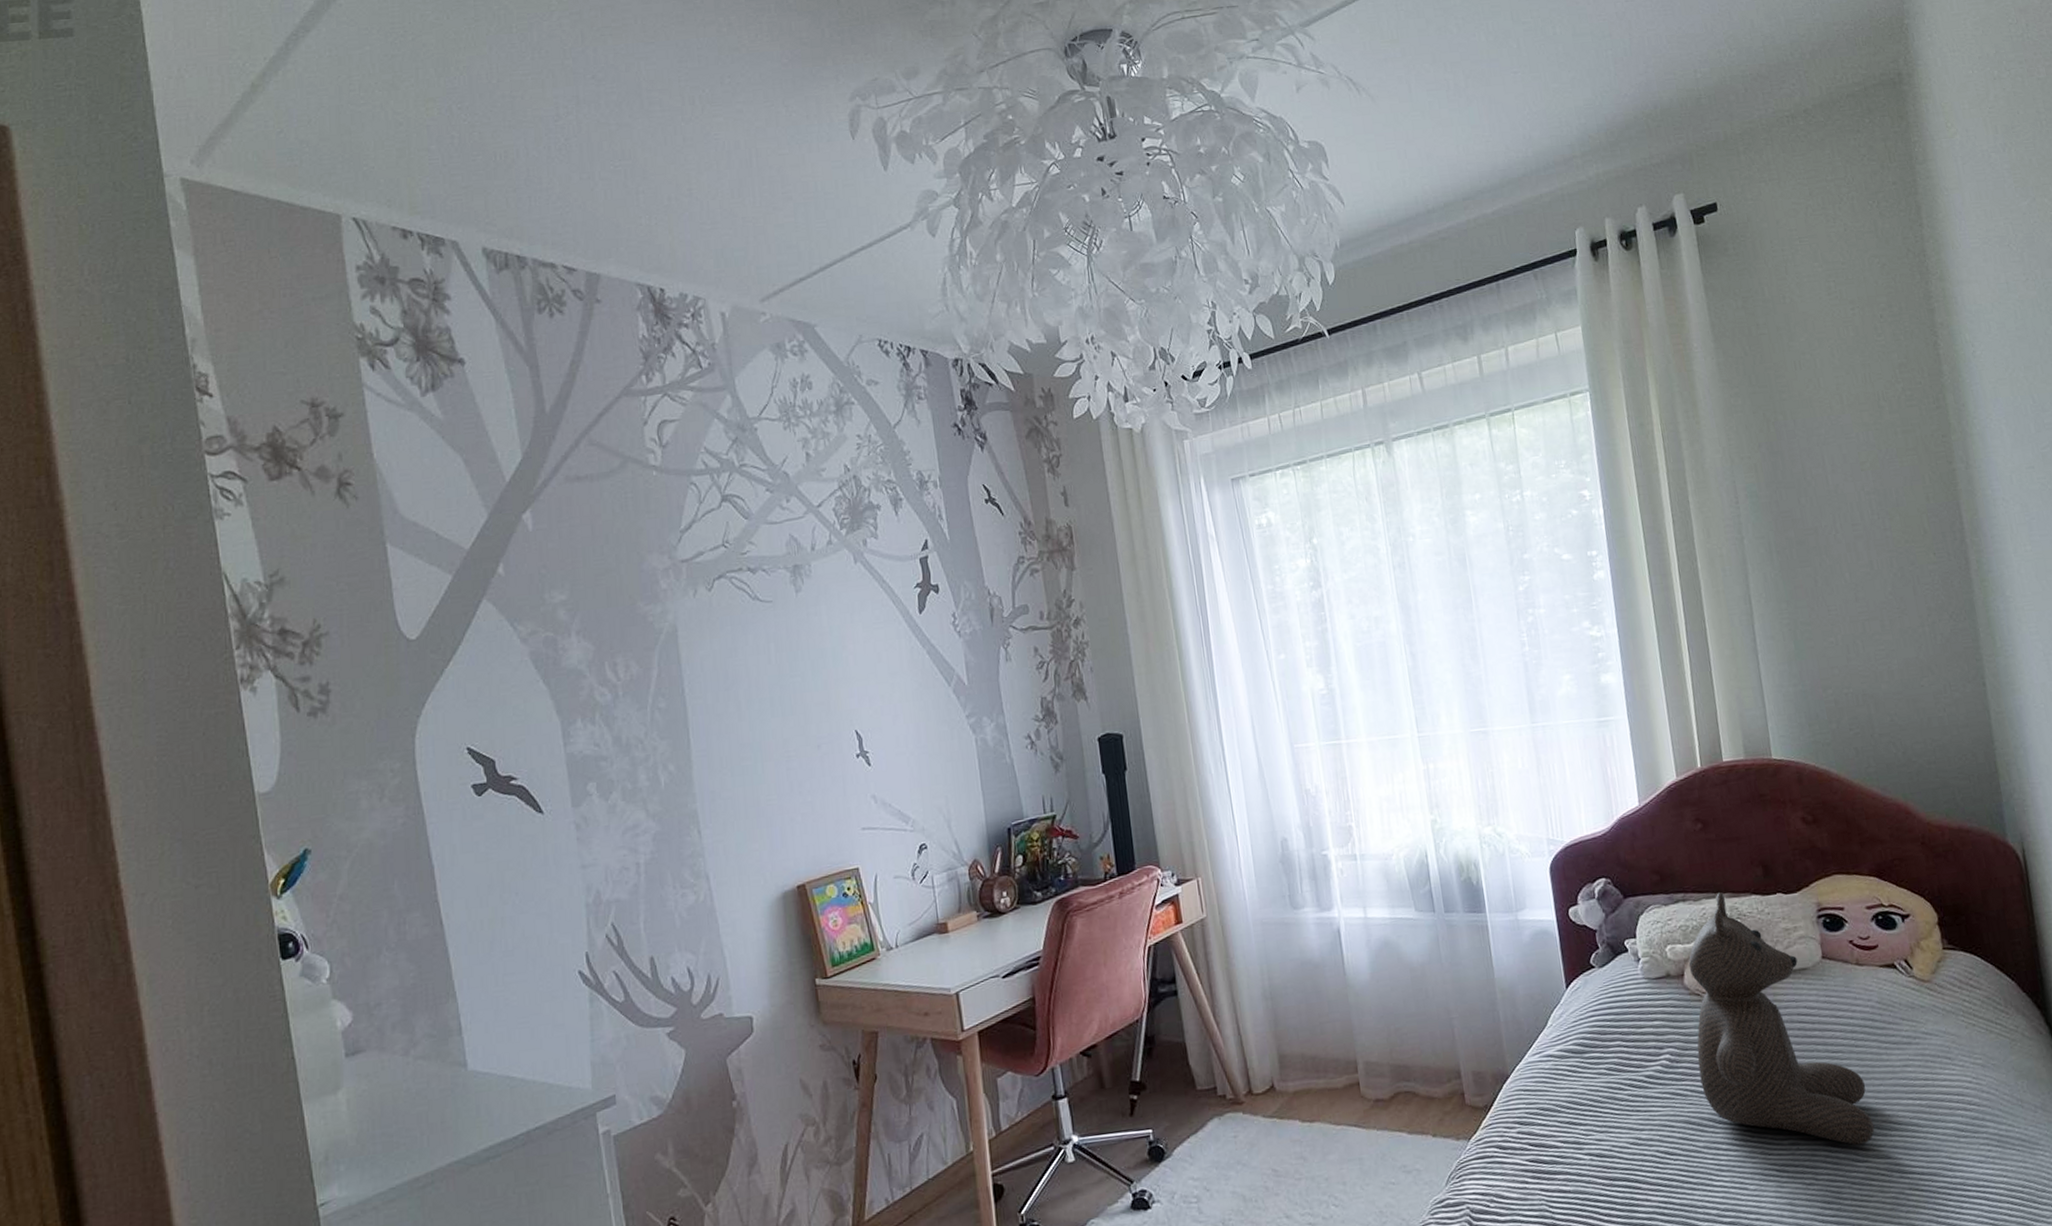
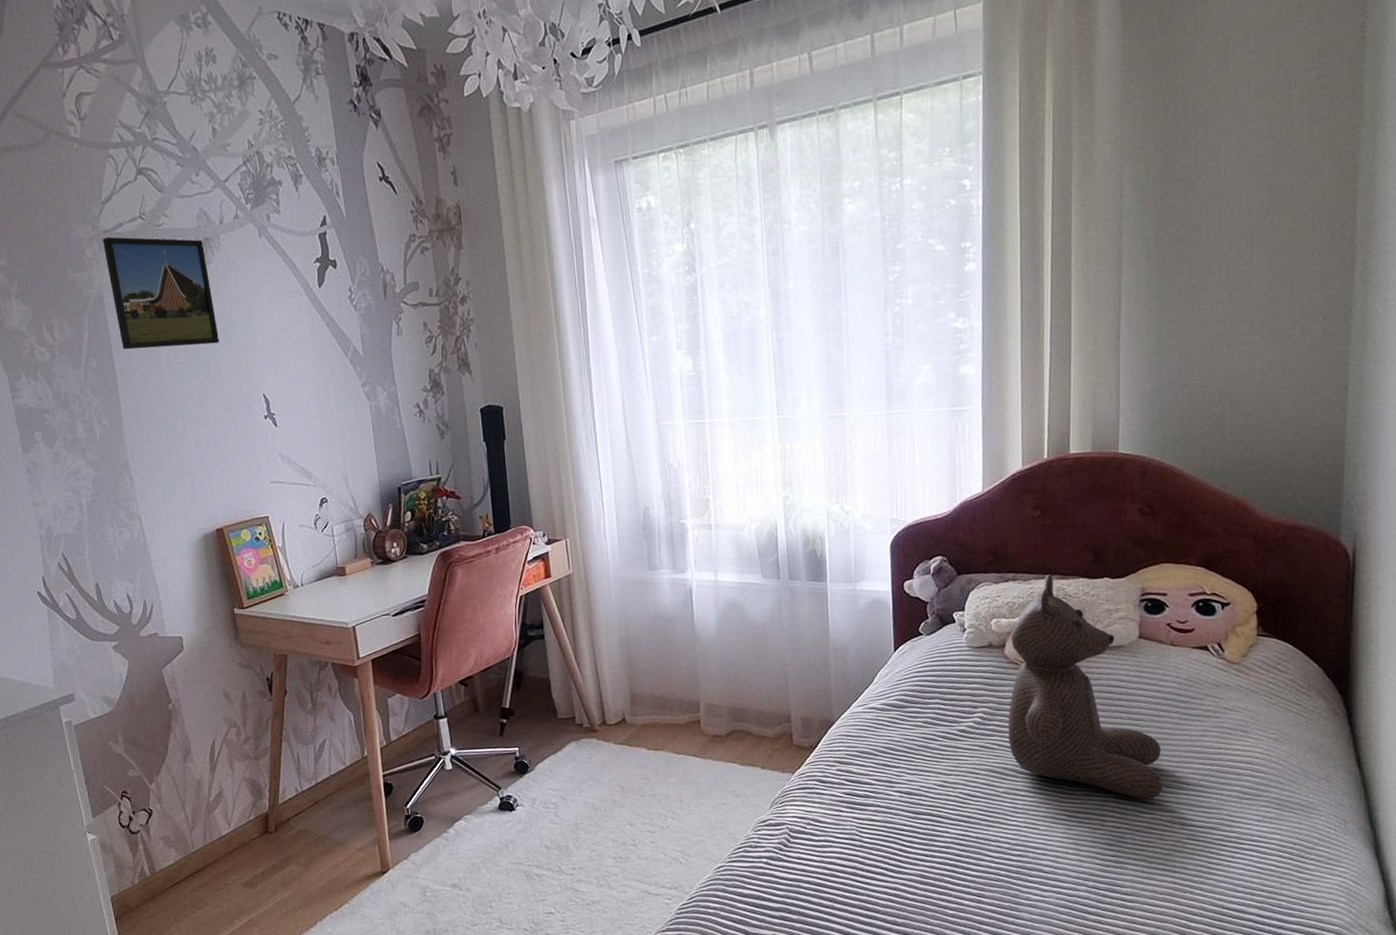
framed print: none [679,566,807,688] -> present [102,236,220,350]

